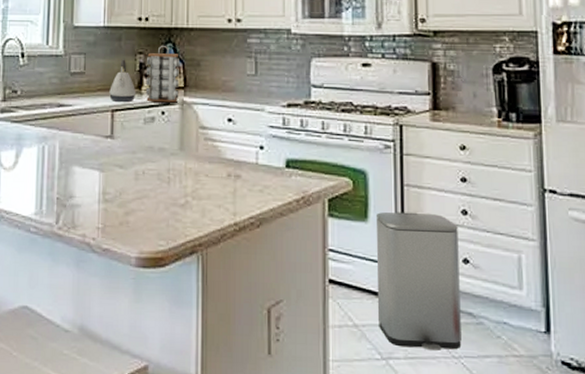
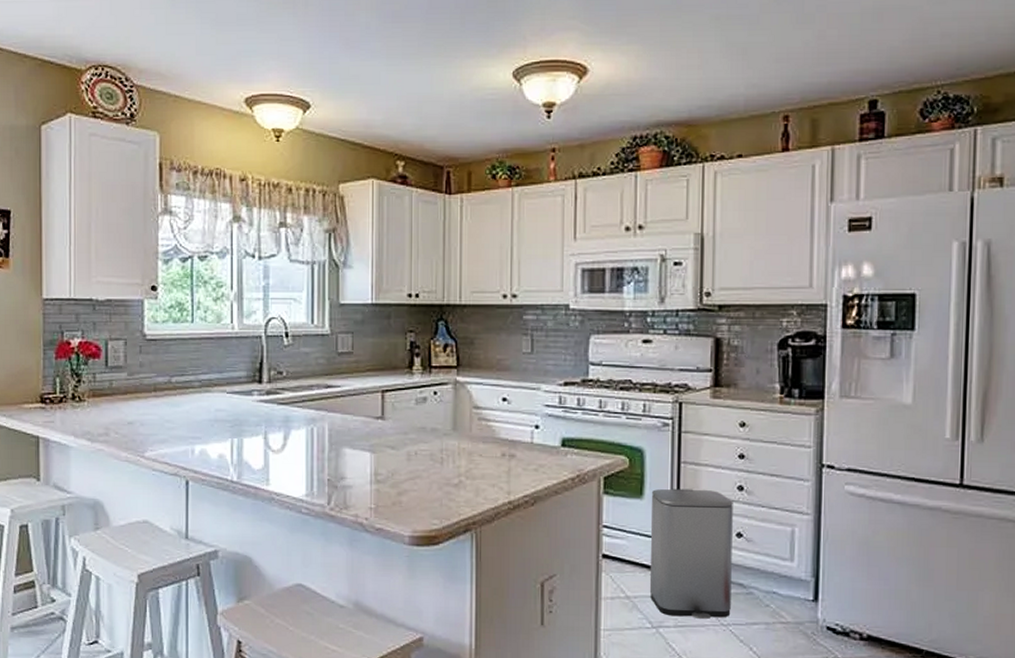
kettle: present [109,58,137,102] -> none [379,336,407,382]
spice rack: present [145,45,179,103] -> none [416,322,452,383]

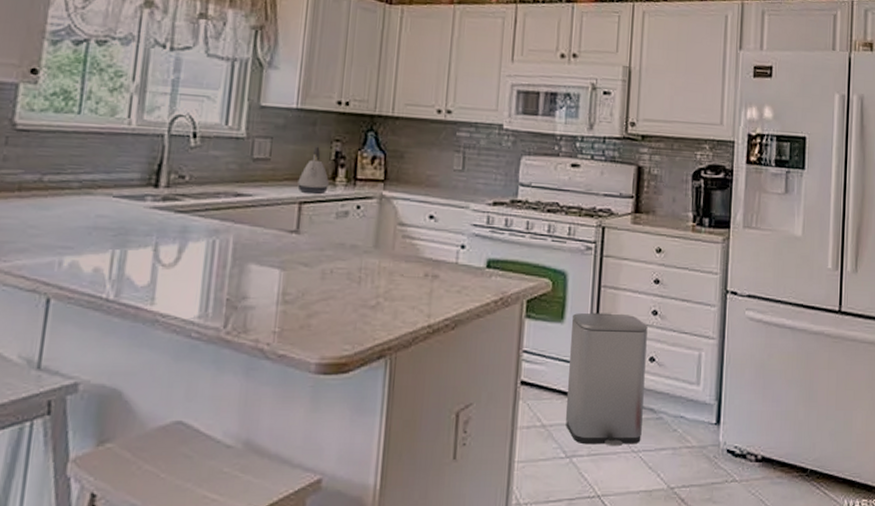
kettle: none [379,336,407,382] -> present [297,145,330,194]

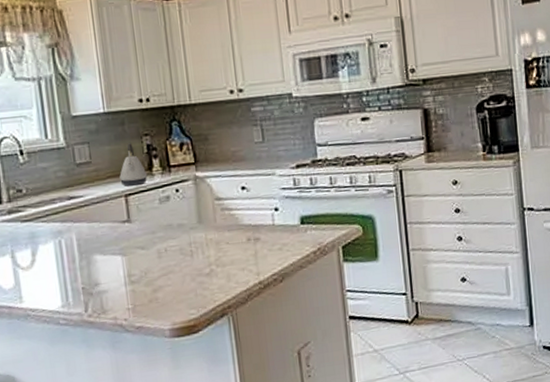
pedal bin: present [565,312,648,447] -> none [386,244,464,361]

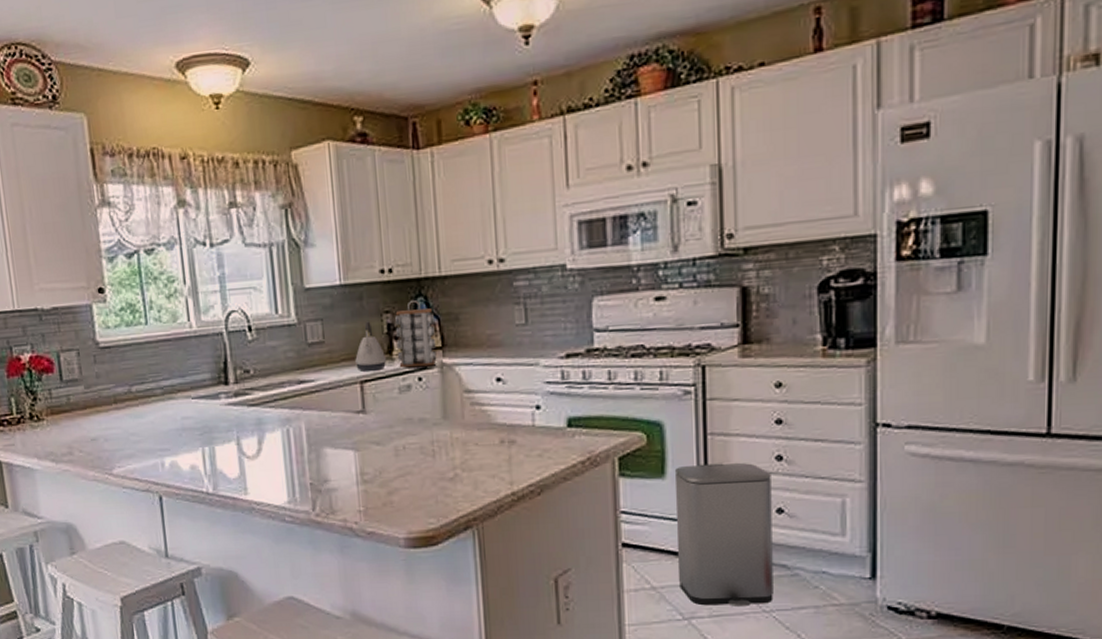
spice rack: none [153,123,191,182] -> present [394,299,437,368]
pedal bin: none [386,244,464,361] -> present [675,463,773,608]

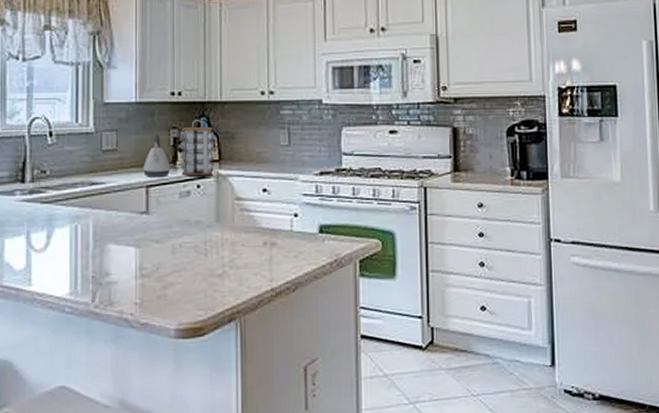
pedal bin: present [675,463,773,608] -> none [403,267,480,392]

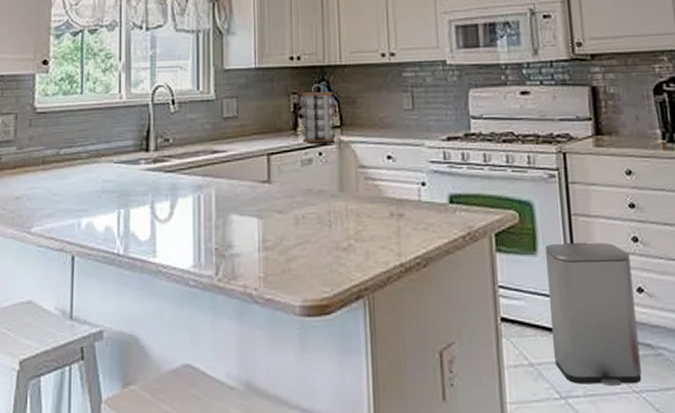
kettle: present [143,133,171,177] -> none [264,99,292,145]
pedal bin: none [403,267,480,392] -> present [546,242,642,387]

